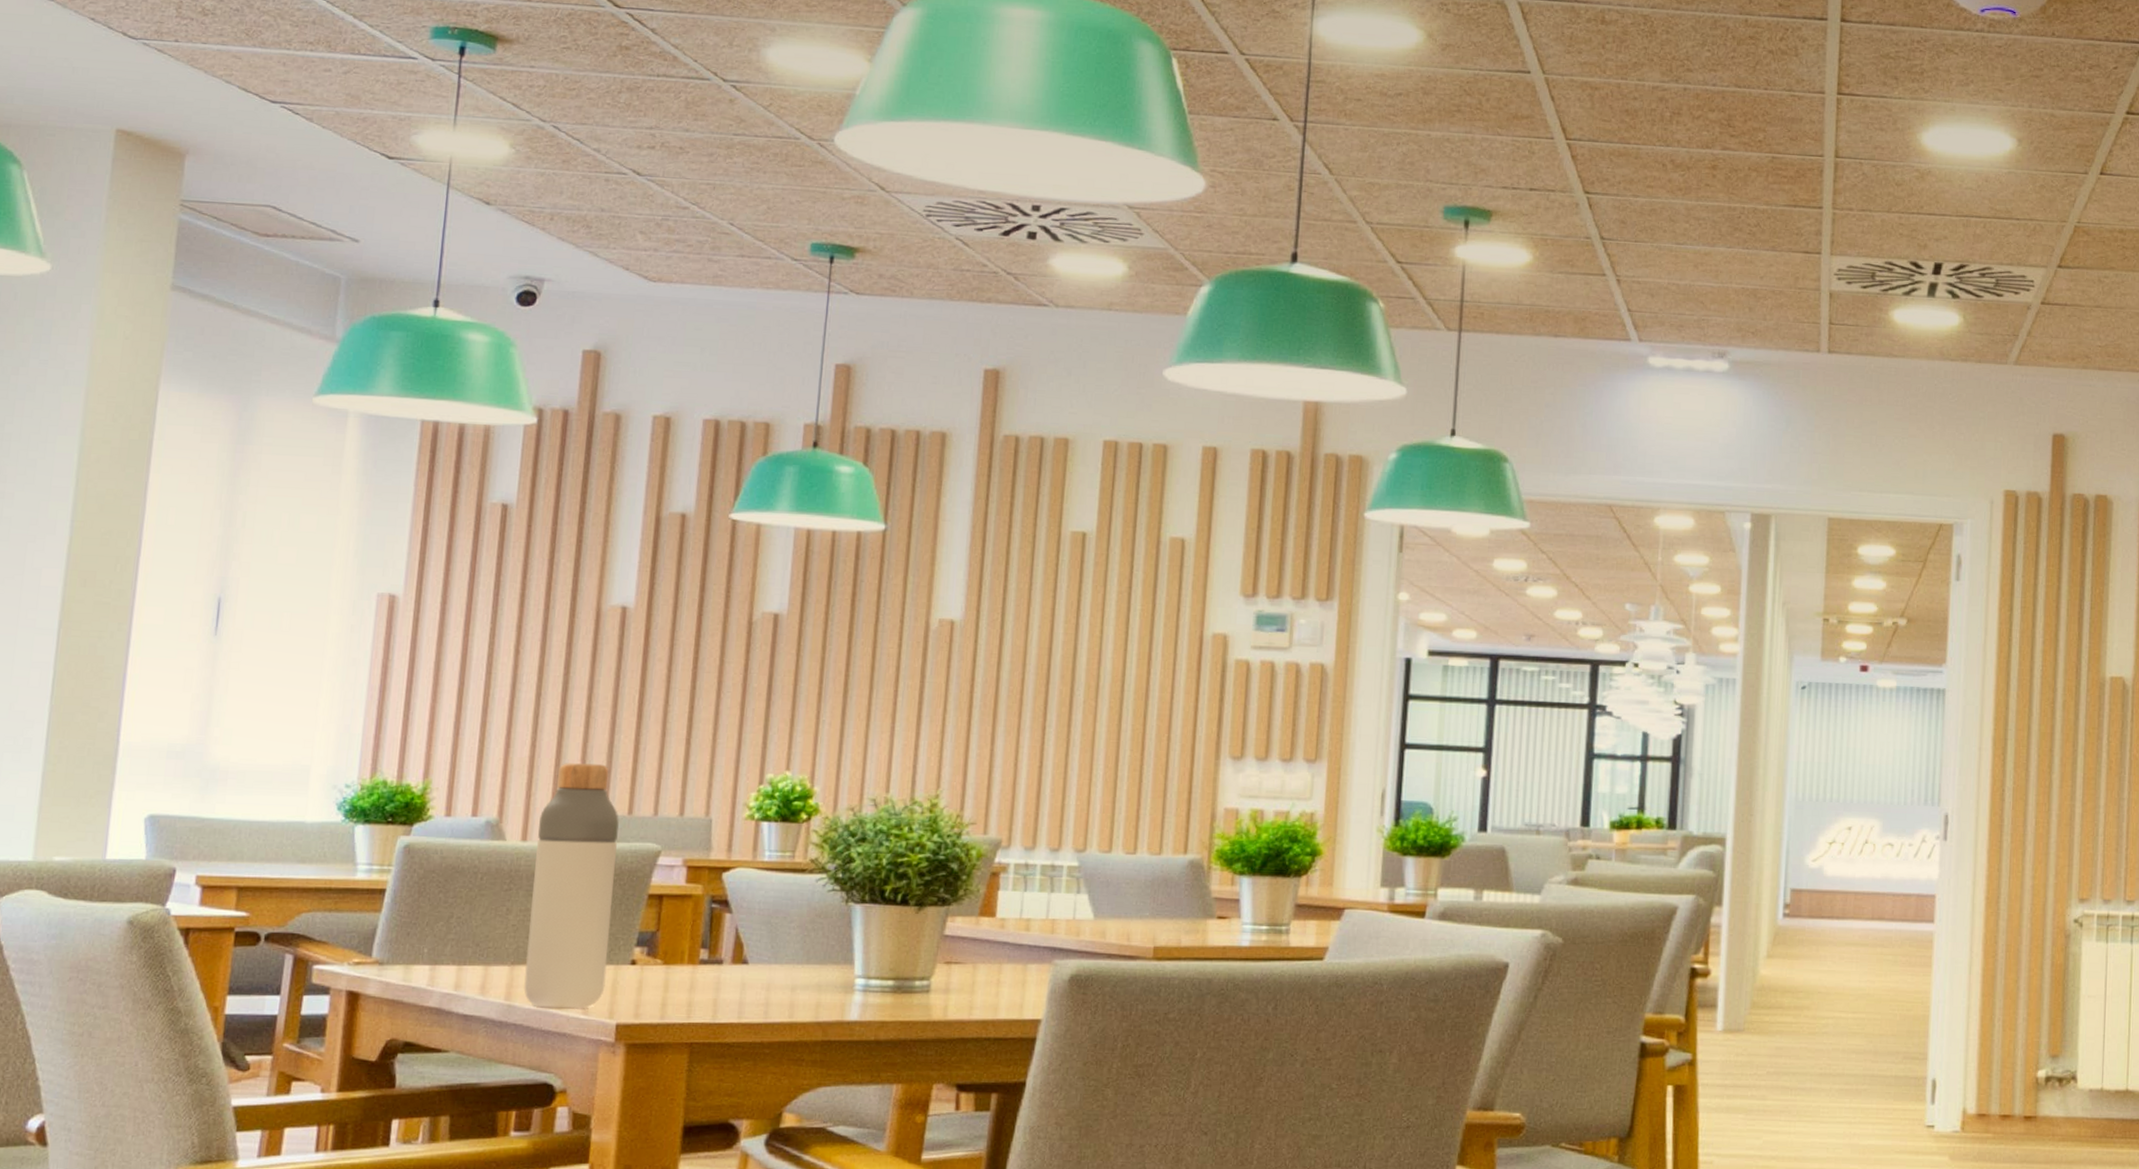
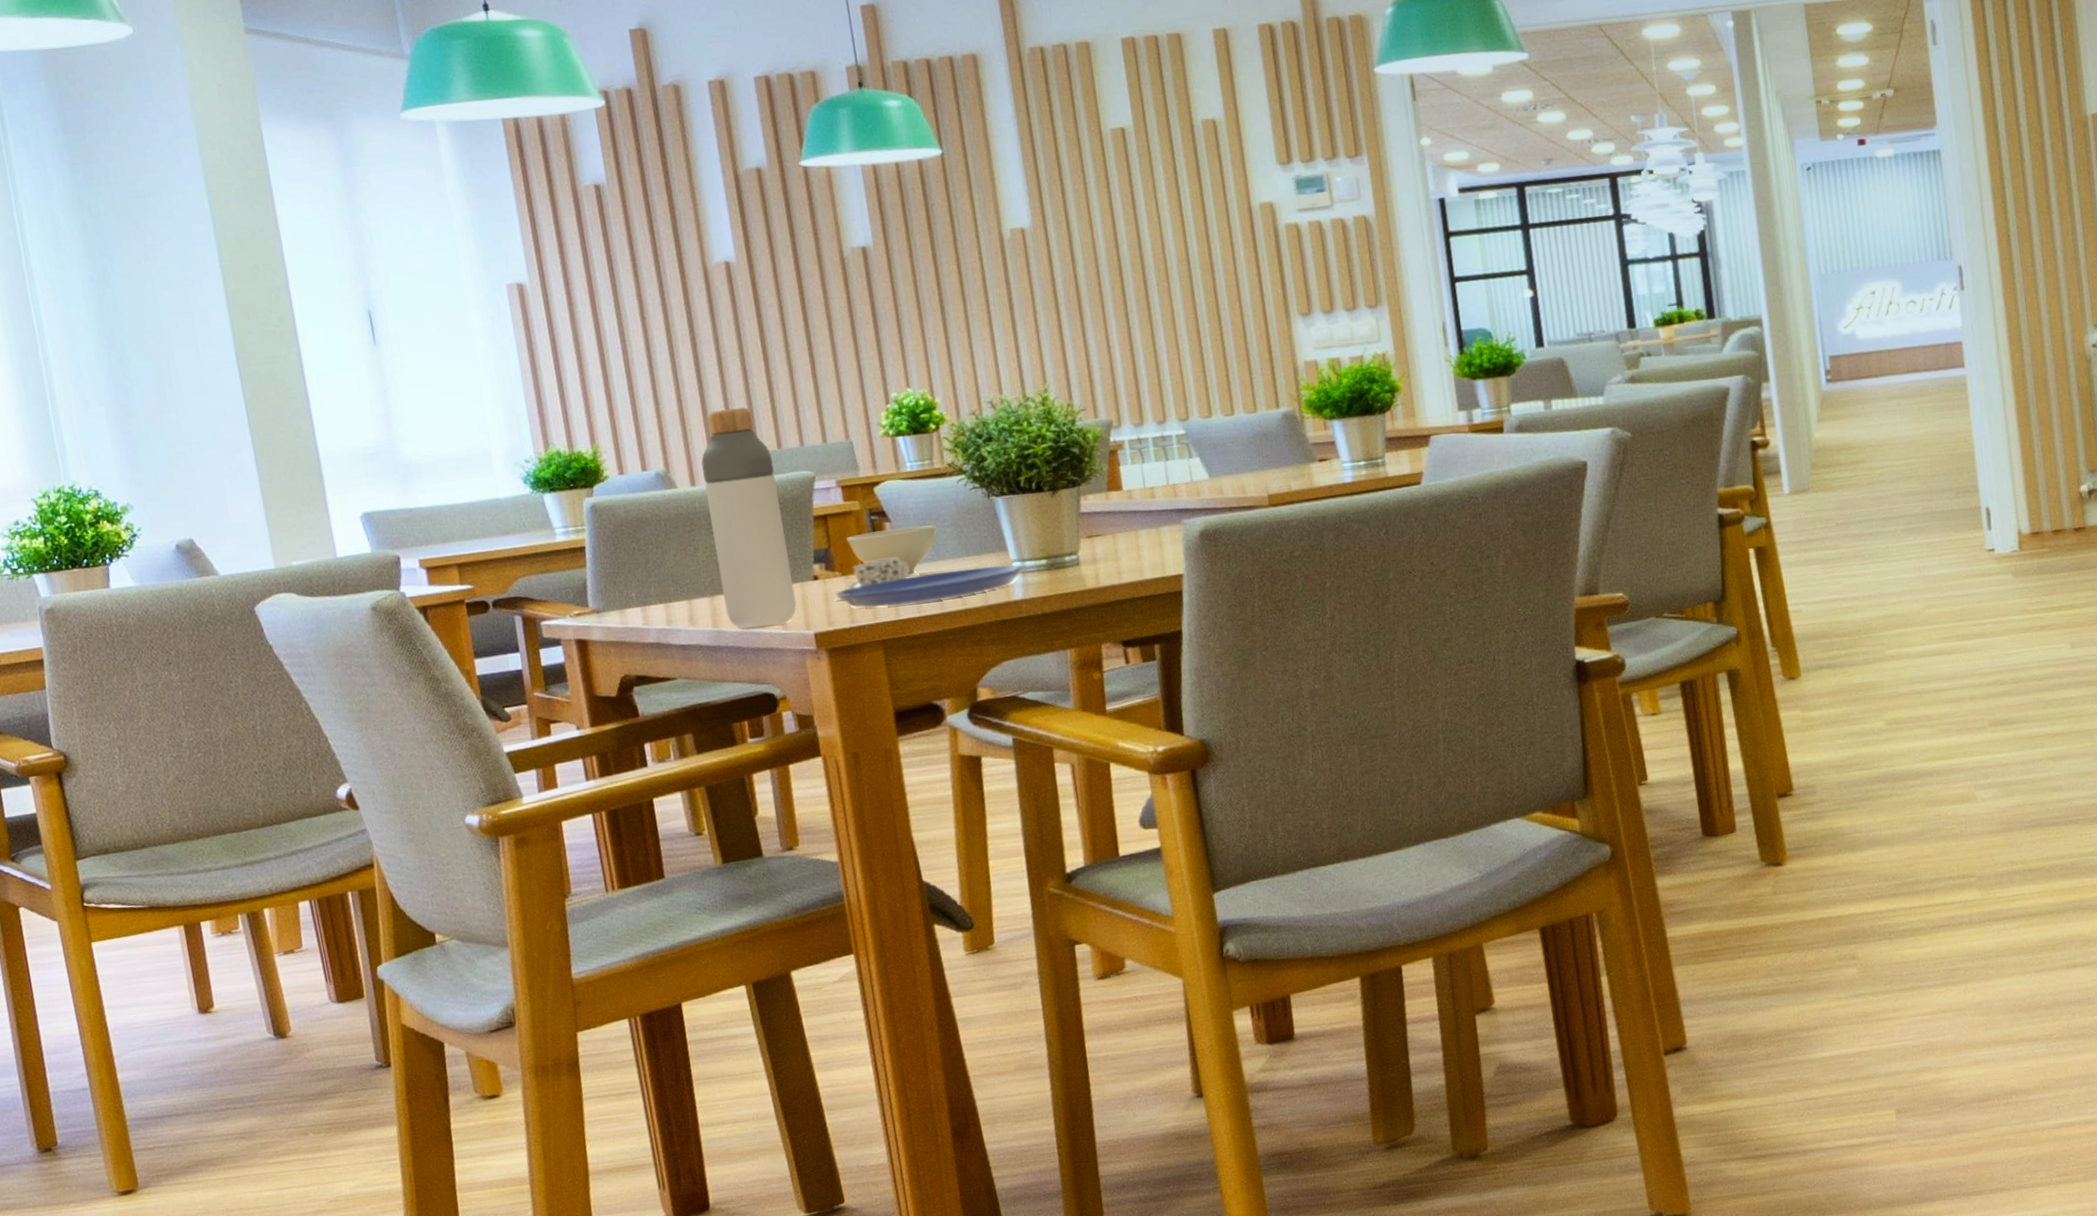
teacup: none [648,953,740,989] -> present [833,558,910,599]
plate: none [651,976,867,1009] -> present [835,564,1024,608]
bowl: none [678,921,782,976] -> present [846,525,937,577]

